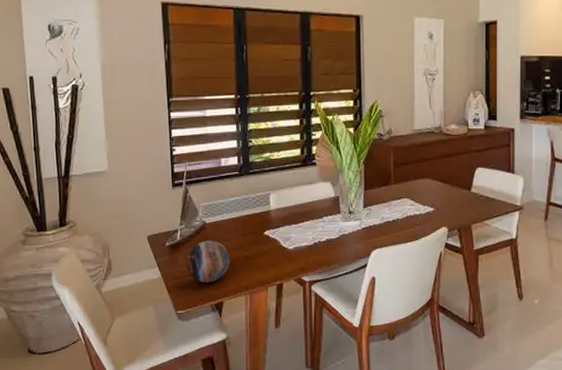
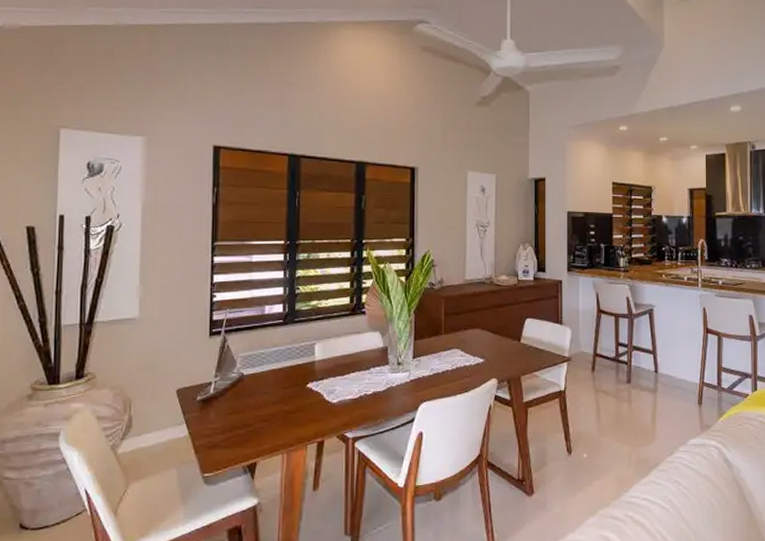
decorative orb: present [186,240,230,283] -> none [218,394,268,441]

